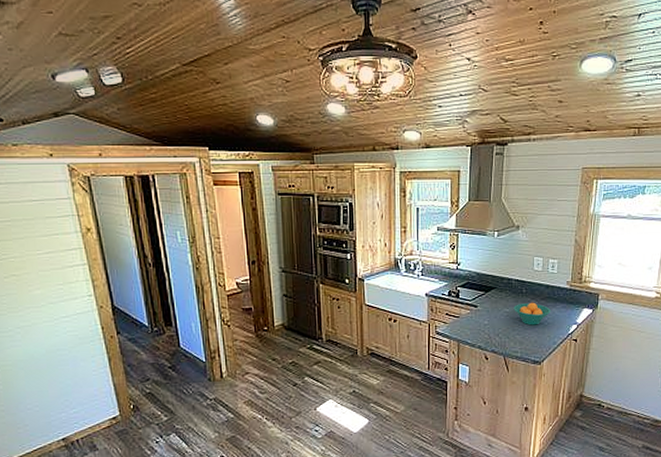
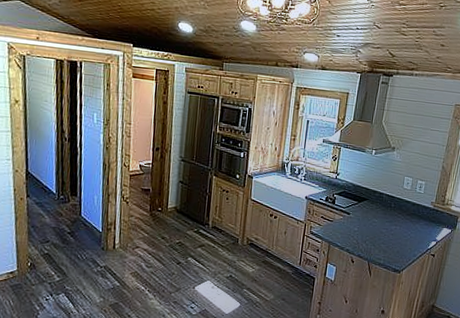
fruit bowl: present [514,302,551,325] -> none [382,216,415,238]

